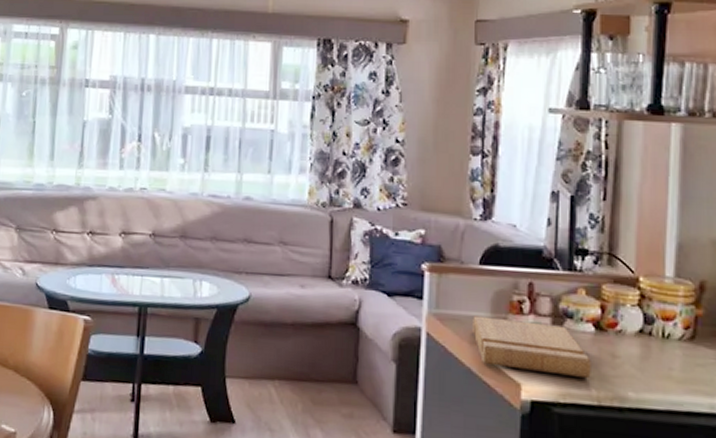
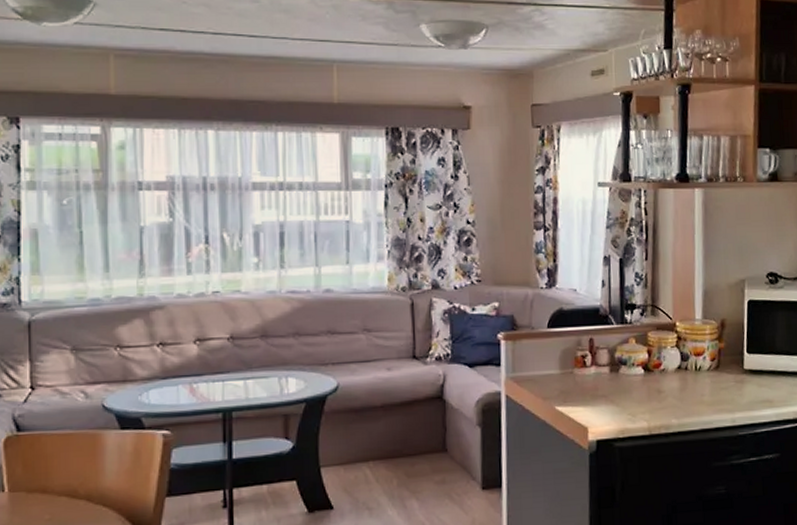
cutting board: present [472,316,591,378] -> none [545,372,643,416]

